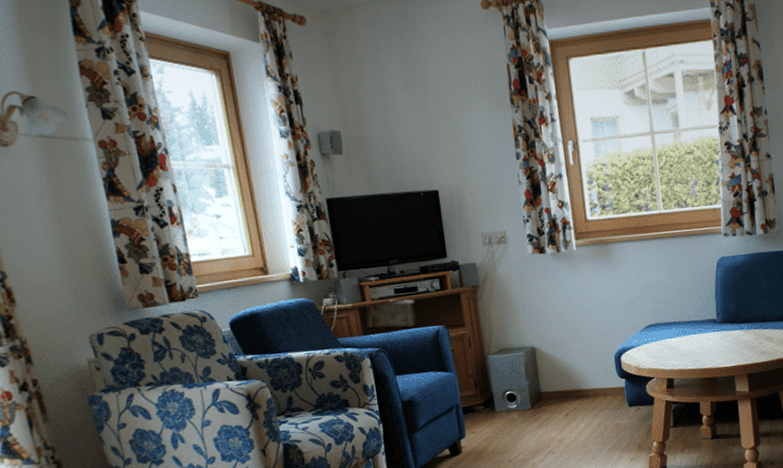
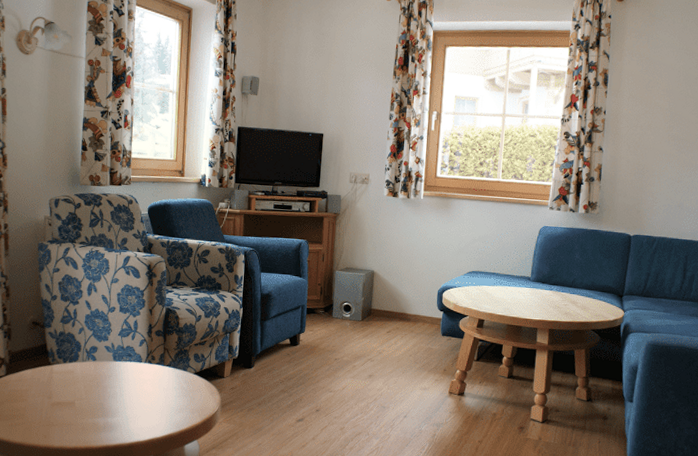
decorative box: present [366,299,418,329] -> none [247,212,287,237]

